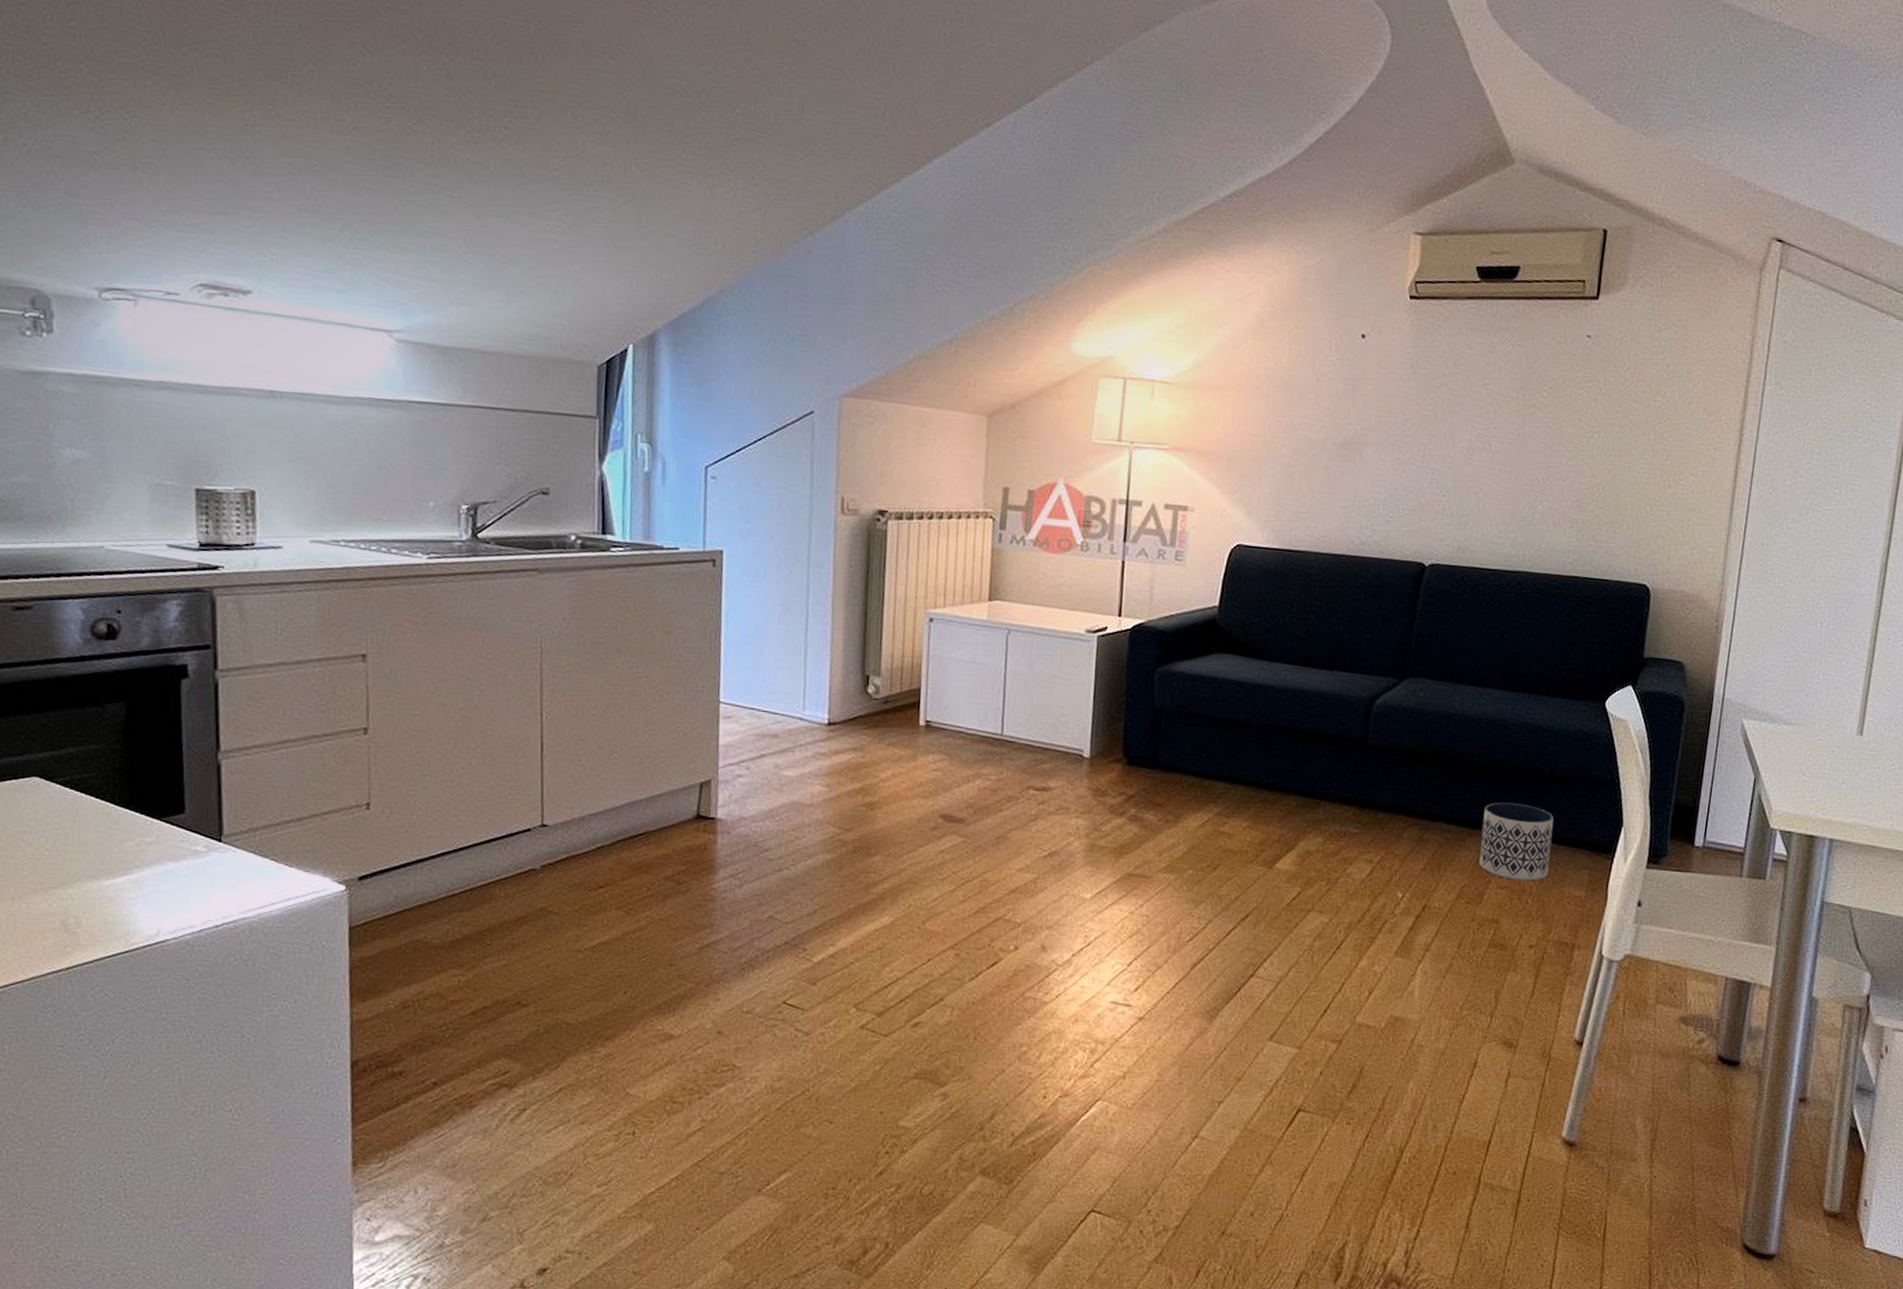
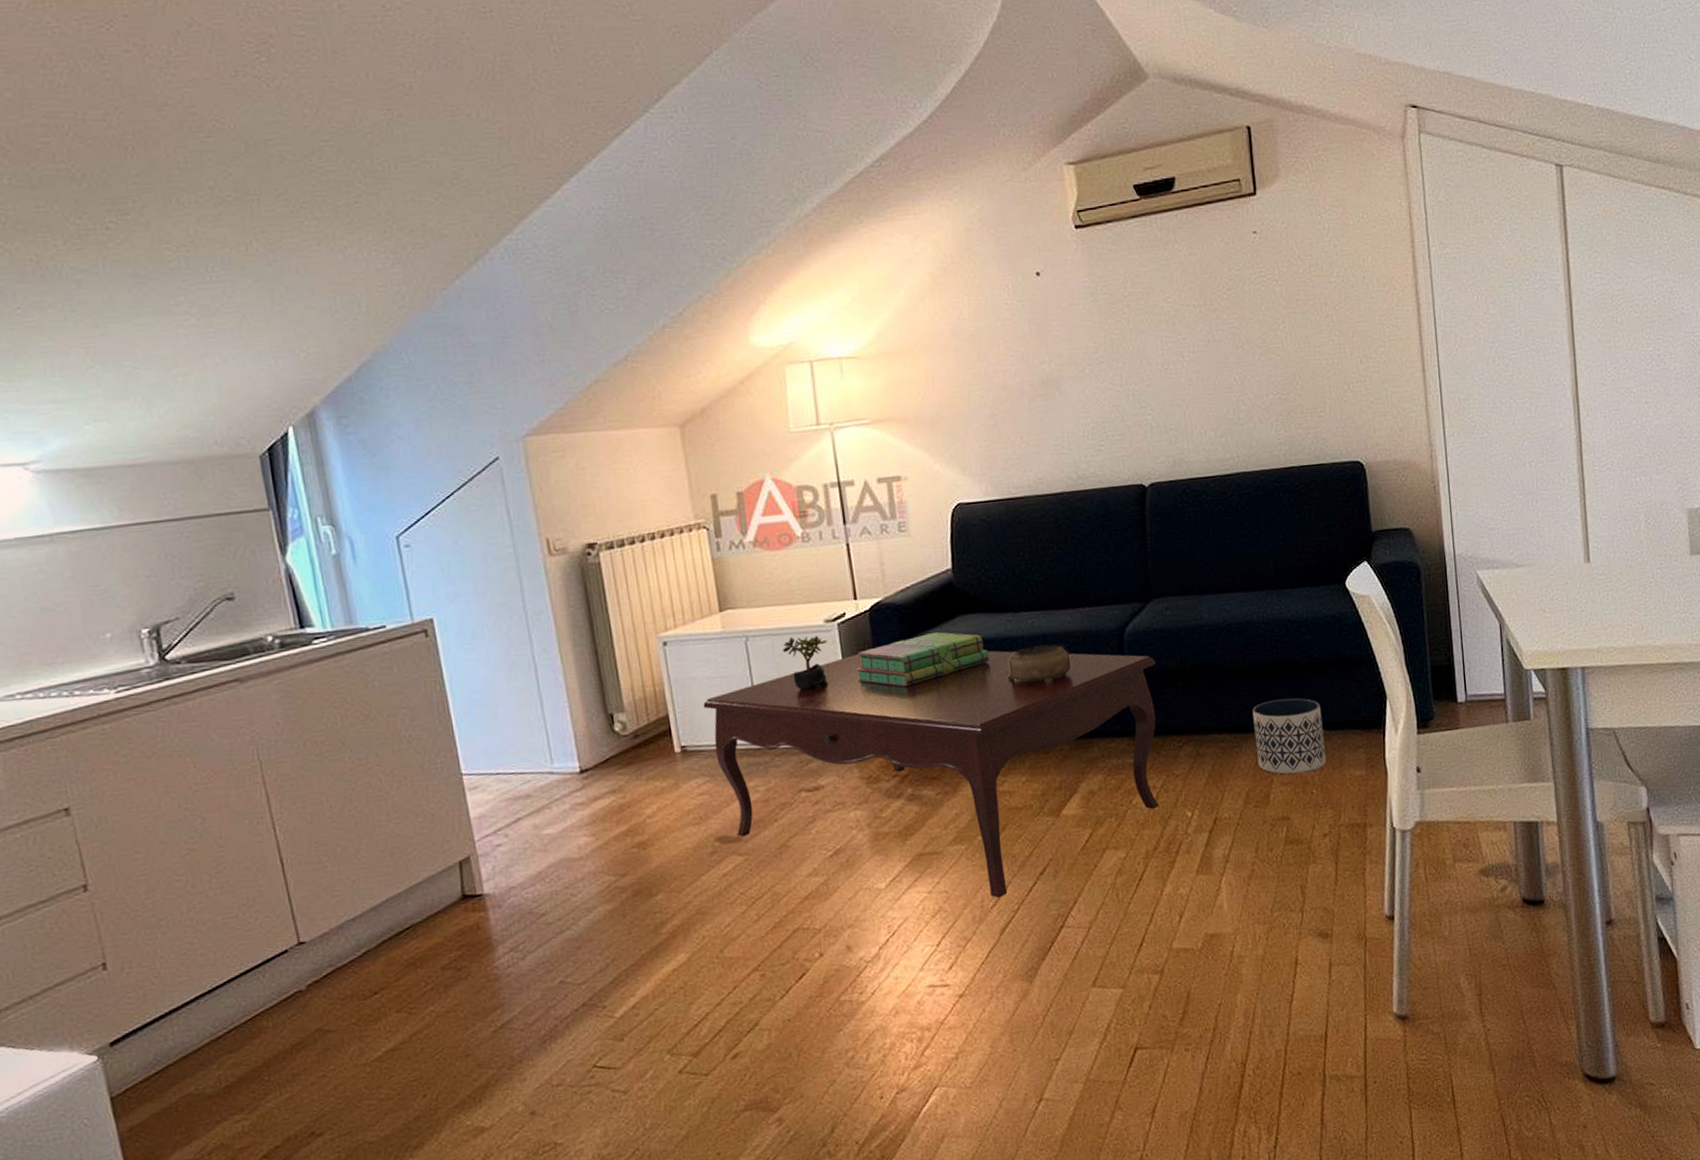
coffee table: none [954,668,1399,933] -> present [703,650,1159,898]
succulent plant: none [1040,638,1085,695] -> present [783,636,828,692]
stack of books: none [1105,663,1237,711] -> present [856,631,989,687]
decorative bowl: none [1250,698,1316,738] -> present [1007,644,1071,684]

